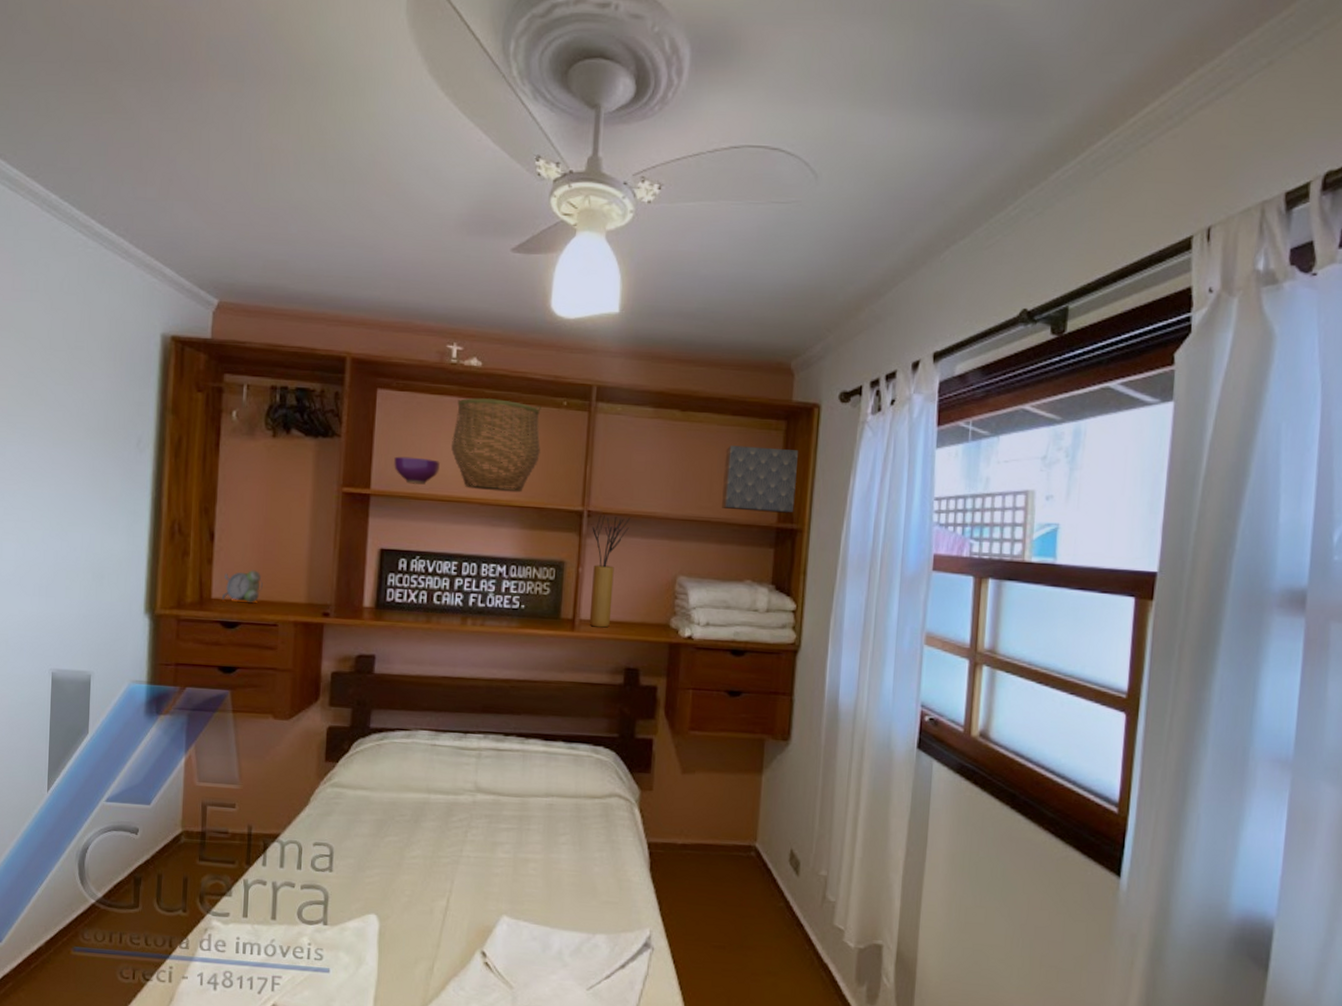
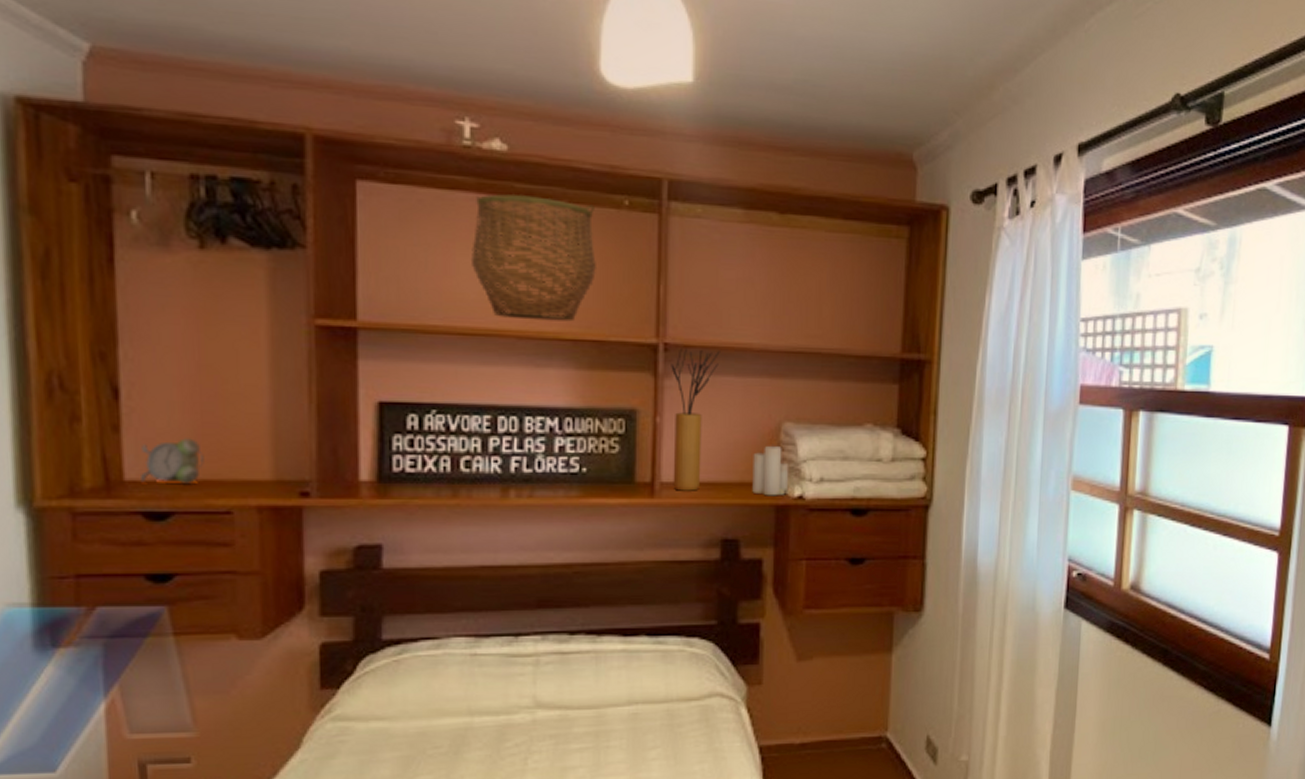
bowl: present [394,456,440,485] -> none [389,274,456,313]
candle: none [651,593,682,636] -> present [752,443,790,496]
decorative box: present [722,445,798,513] -> none [834,257,924,341]

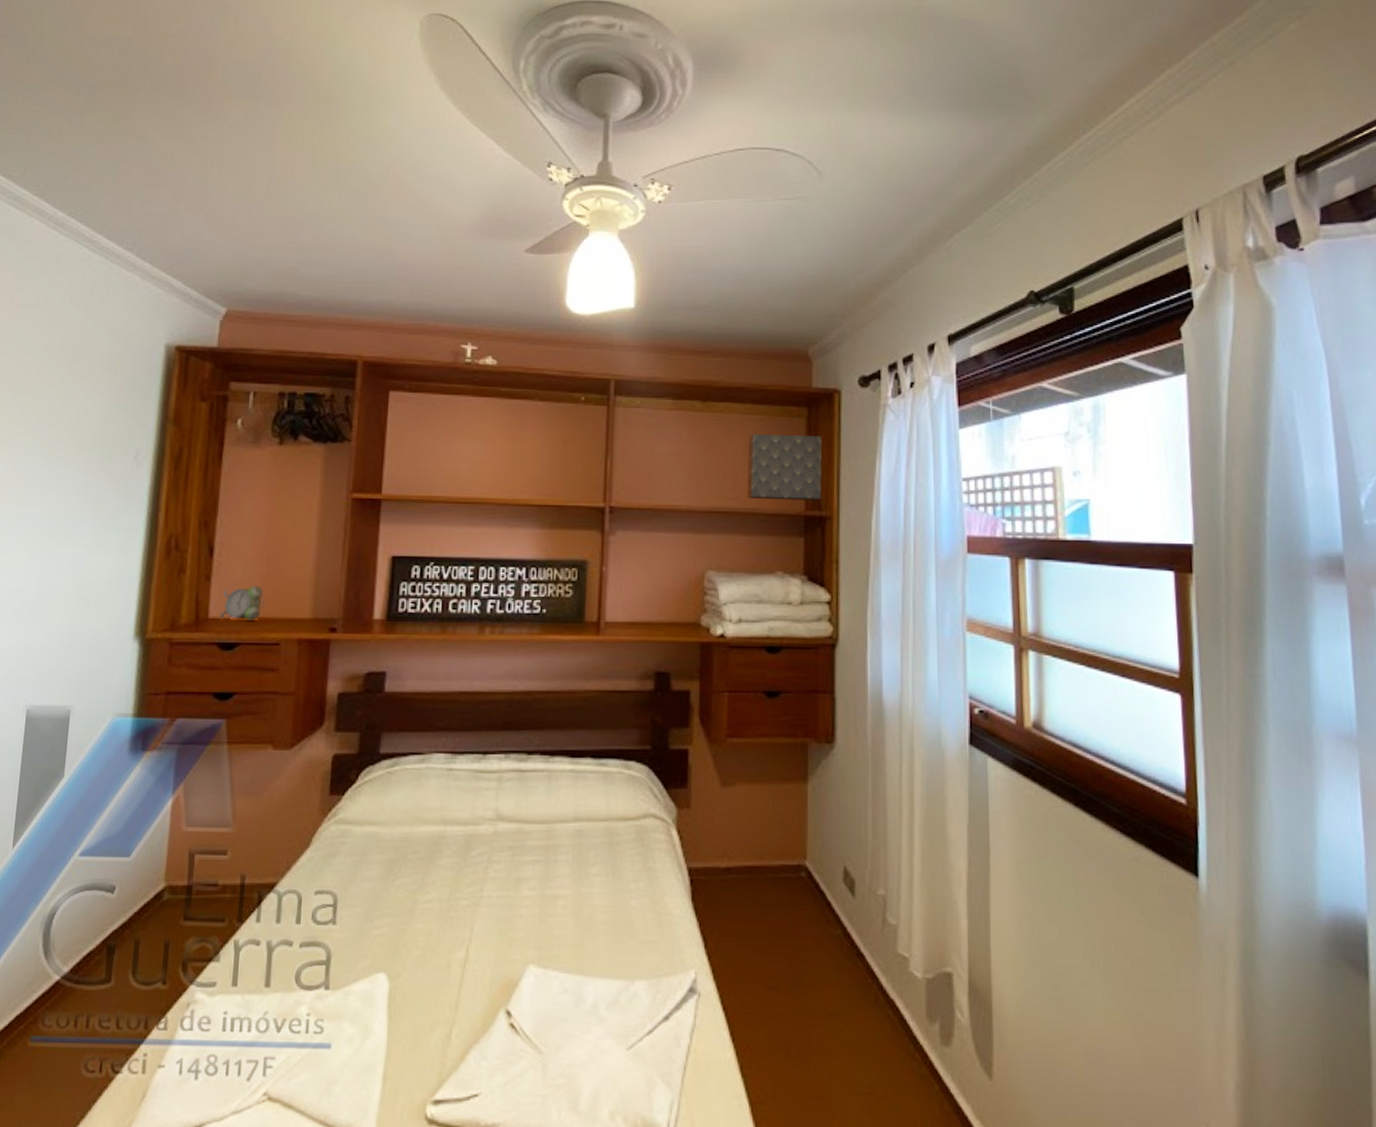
basket: present [472,194,596,322] -> none [466,396,559,491]
vase: present [671,348,720,491] -> none [615,510,654,630]
candle: present [752,443,790,496] -> none [681,589,713,635]
decorative box: none [834,257,924,341] -> present [748,434,822,500]

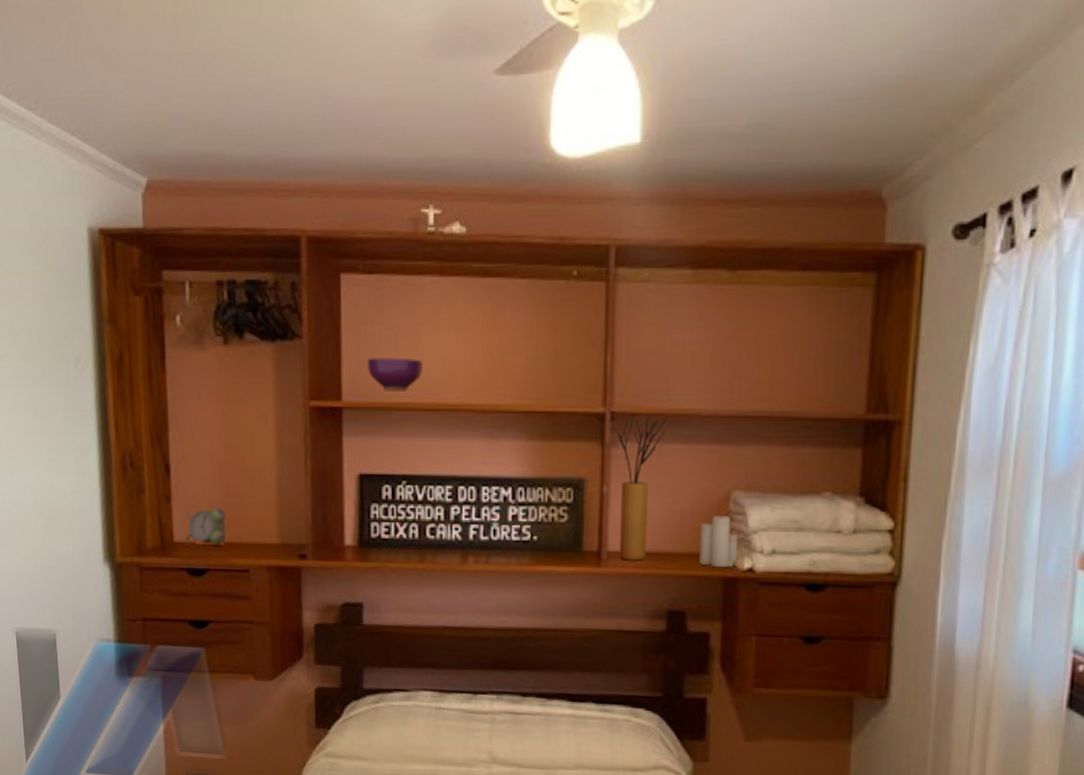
bowl: none [406,459,455,487] -> present [367,357,423,391]
vase: none [615,510,654,630] -> present [617,416,667,561]
candle: none [681,589,713,635] -> present [699,513,740,568]
decorative box: present [748,434,822,500] -> none [789,311,894,400]

